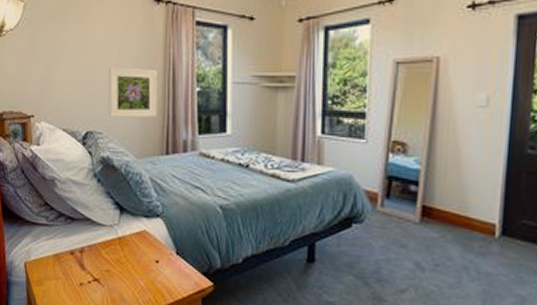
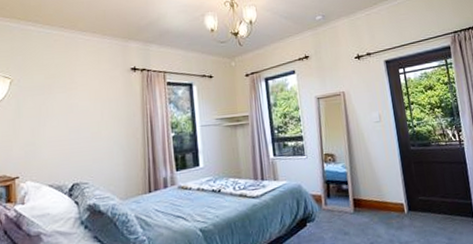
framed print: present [108,67,157,118] -> none [93,123,139,168]

